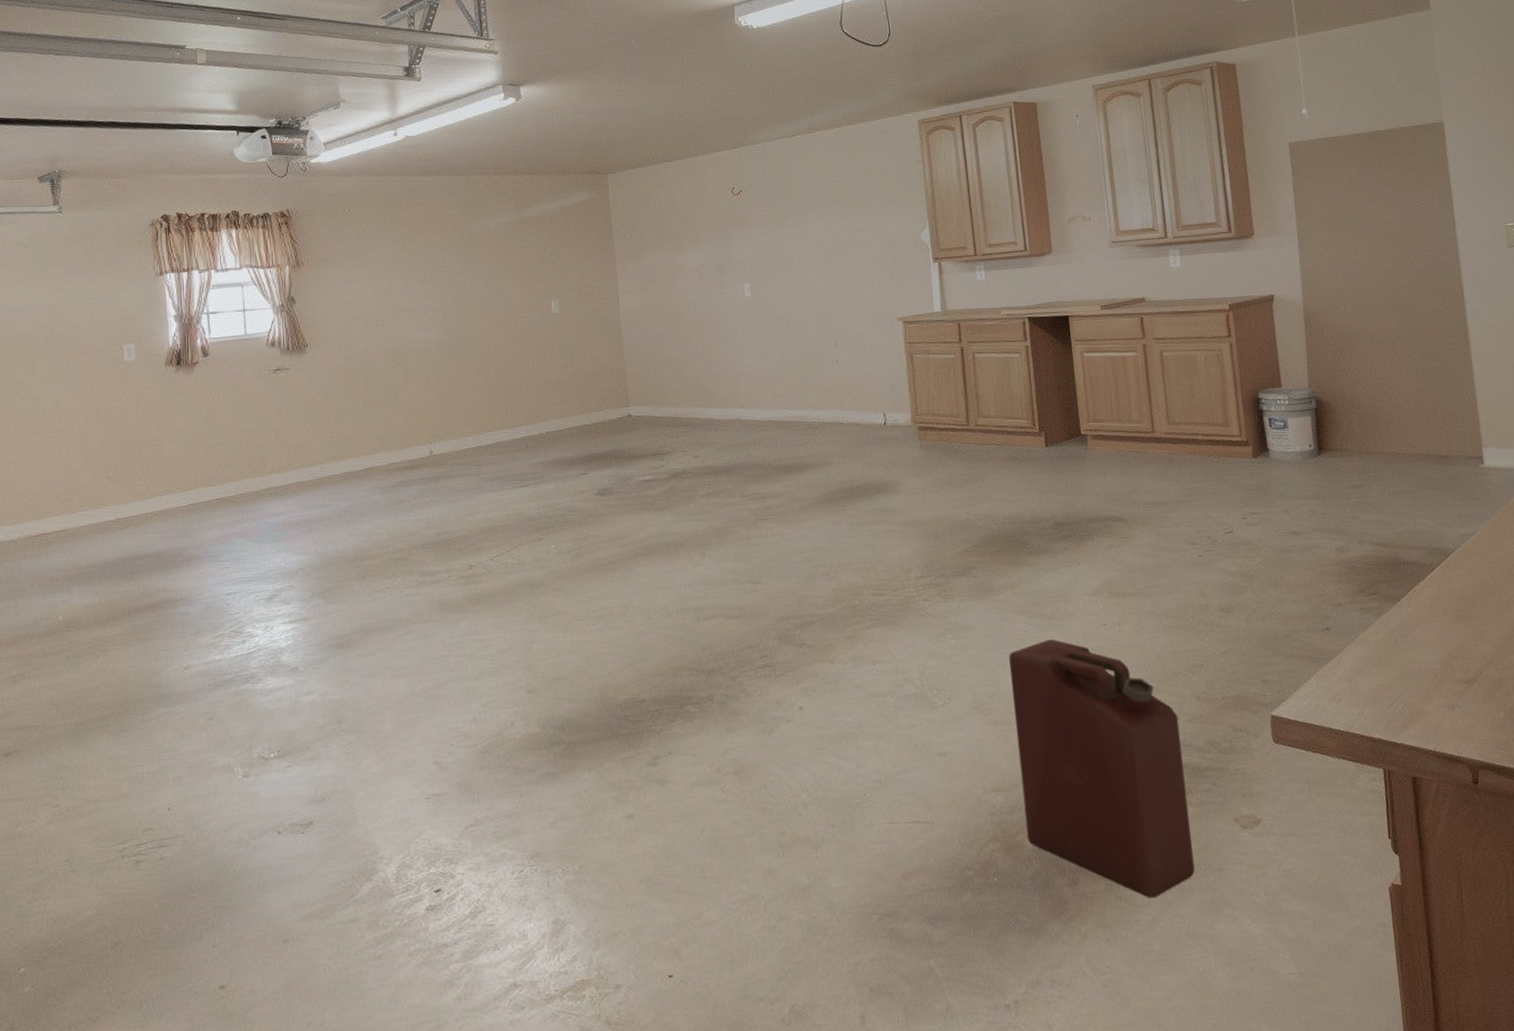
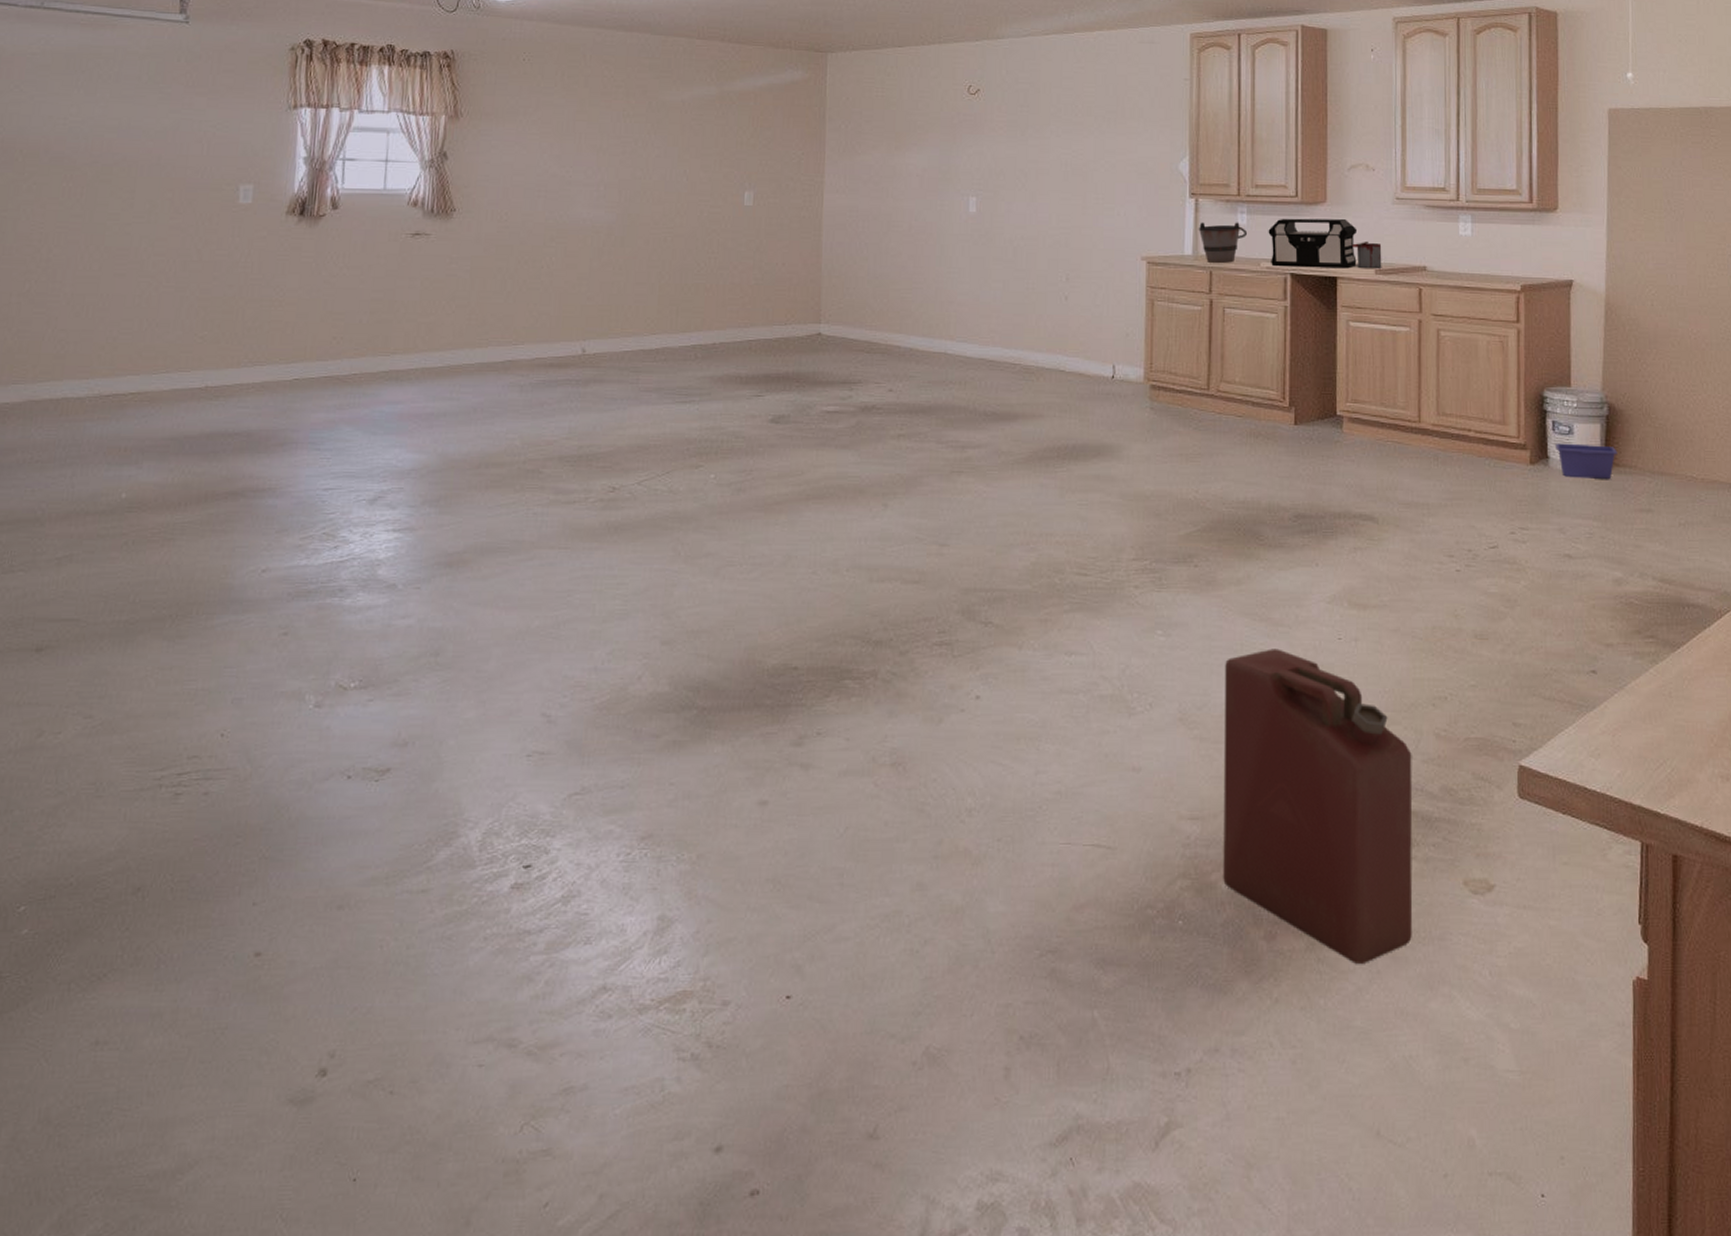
bucket: none [943,278,986,317] -> present [1198,222,1247,264]
toolbox: none [1004,265,1084,313] -> present [1268,218,1358,269]
paint can: none [1079,282,1107,307] -> present [1352,242,1382,269]
storage bin: none [1273,434,1329,465] -> present [1555,443,1618,479]

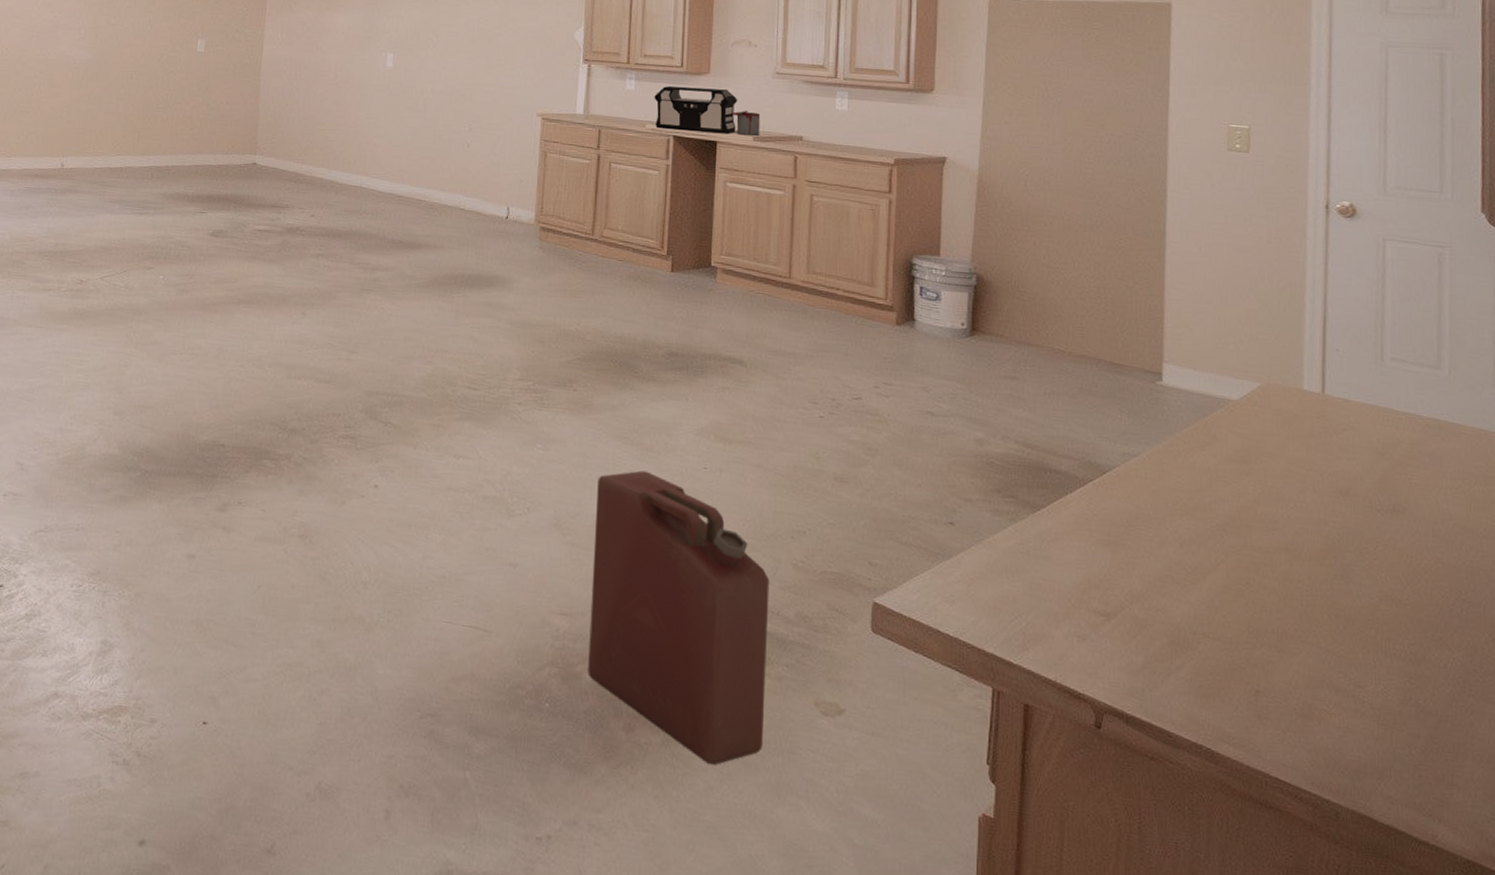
bucket: present [1198,222,1247,264] -> none [589,86,634,124]
storage bin: present [1555,443,1618,479] -> none [922,307,984,345]

